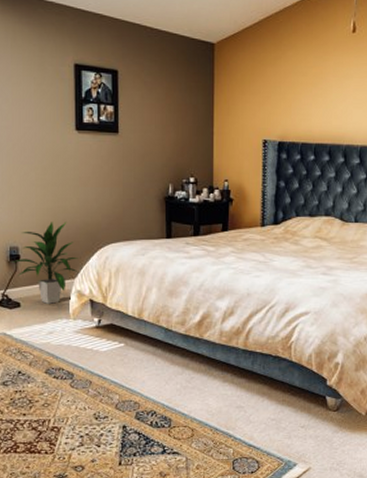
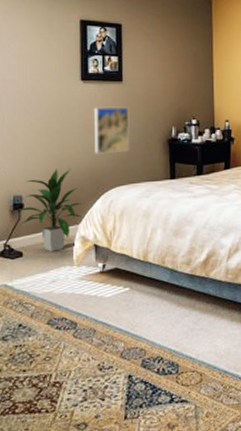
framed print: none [89,159,126,209] -> present [93,107,130,154]

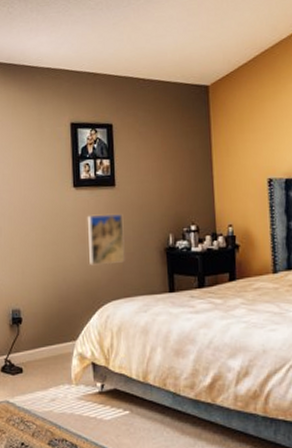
indoor plant: present [16,168,83,252] -> none [15,281,80,369]

